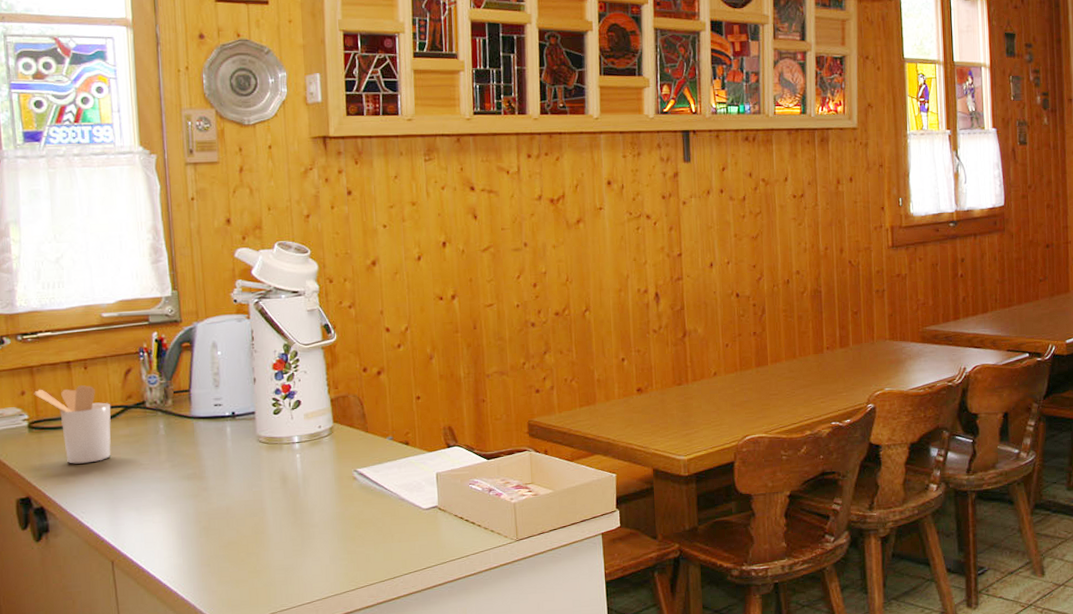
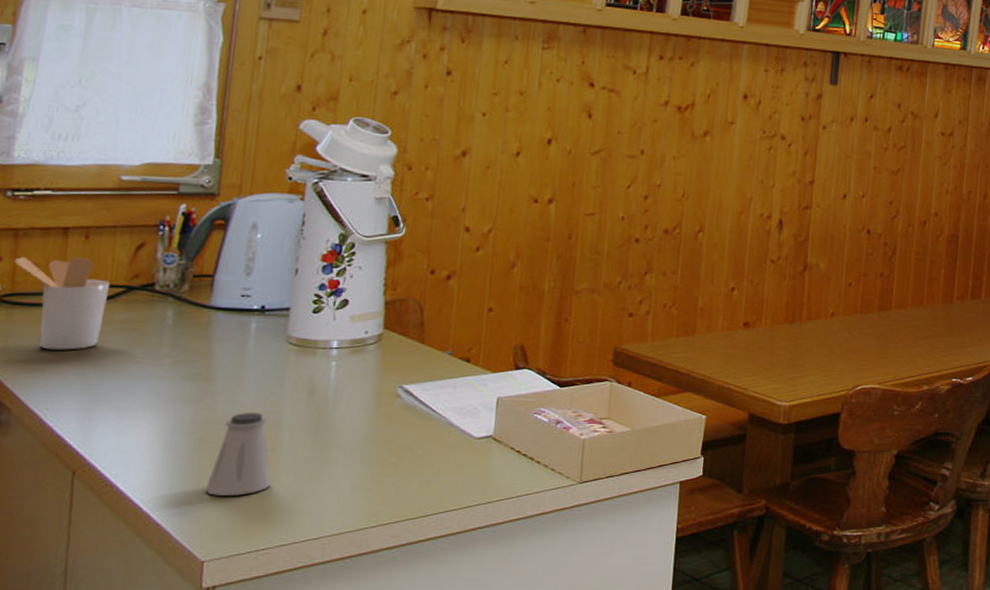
saltshaker: none [215,502,266,573] -> present [205,413,271,496]

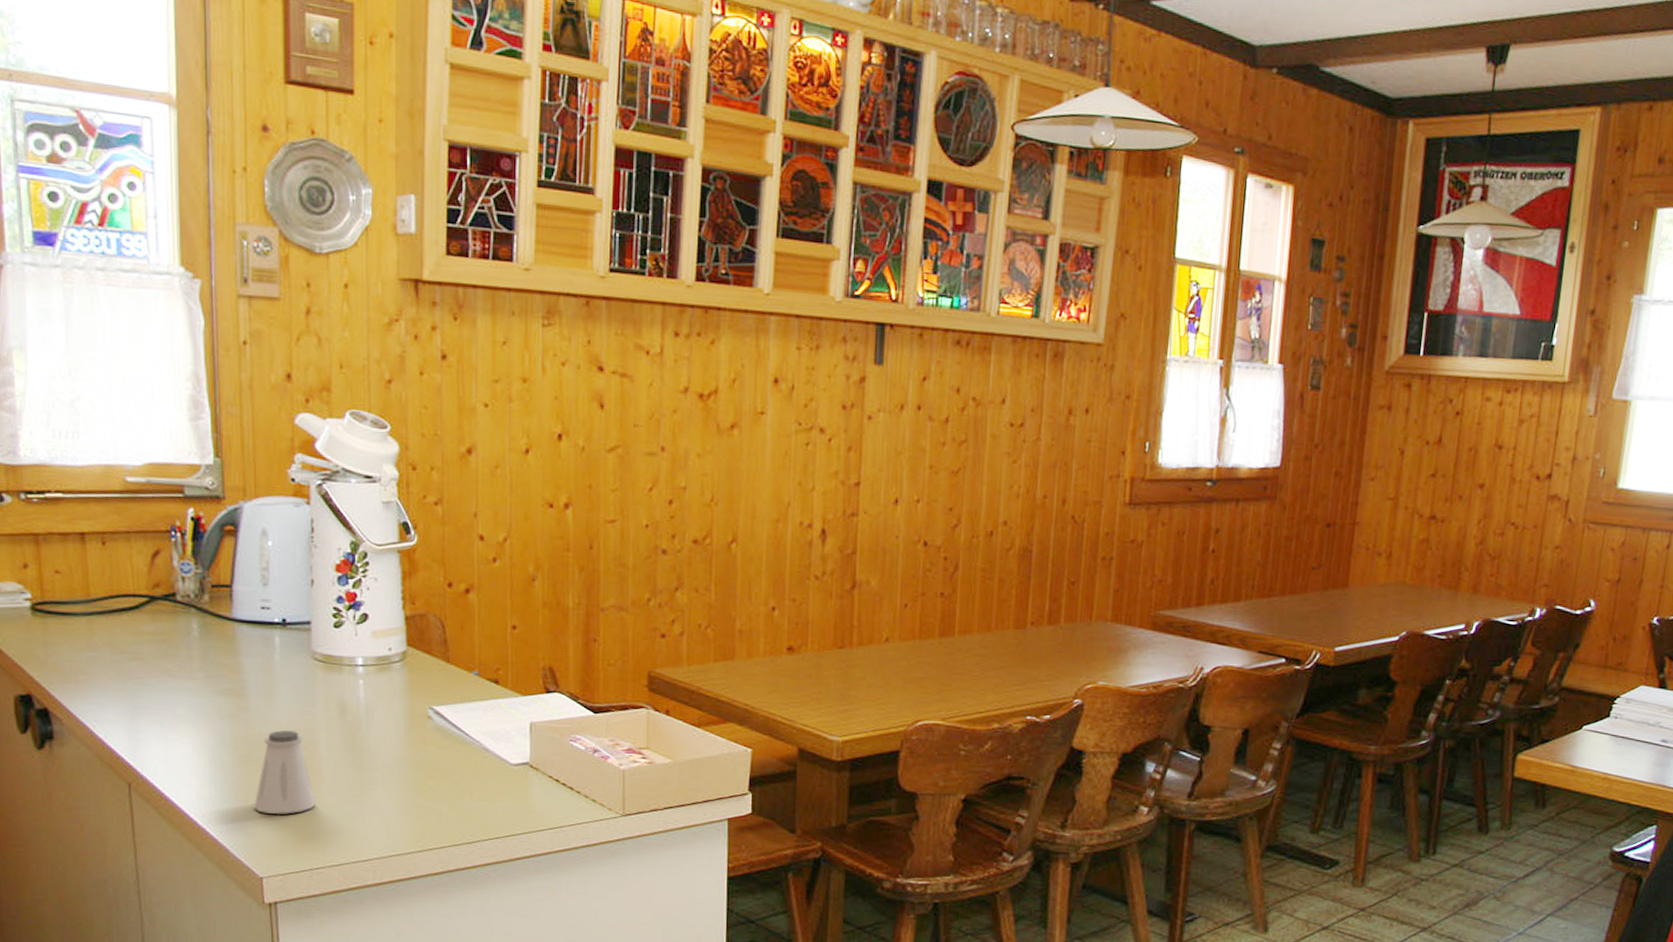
utensil holder: present [13,256,111,350] -> none [39,563,134,662]

